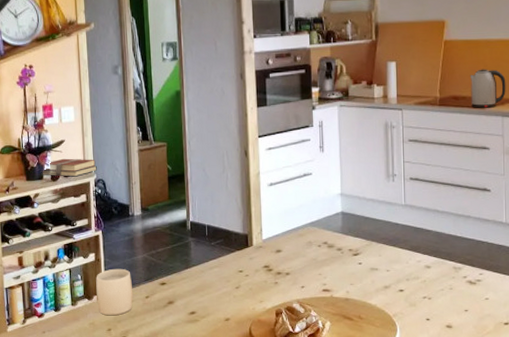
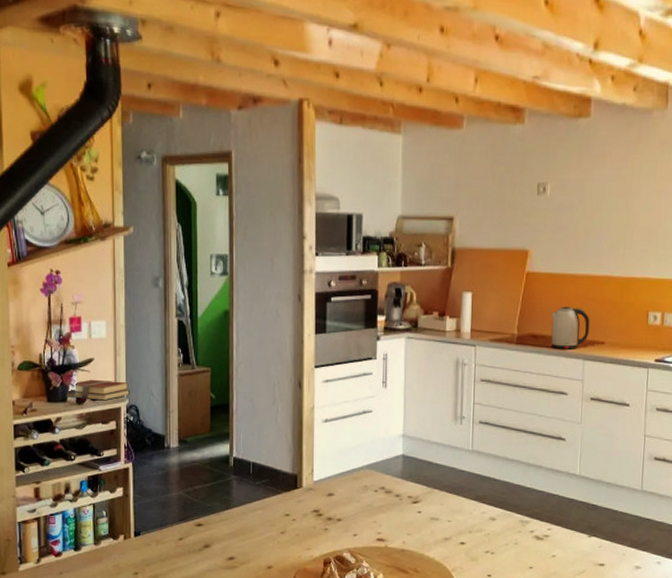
mug: present [96,268,133,316] -> none [123,505,165,558]

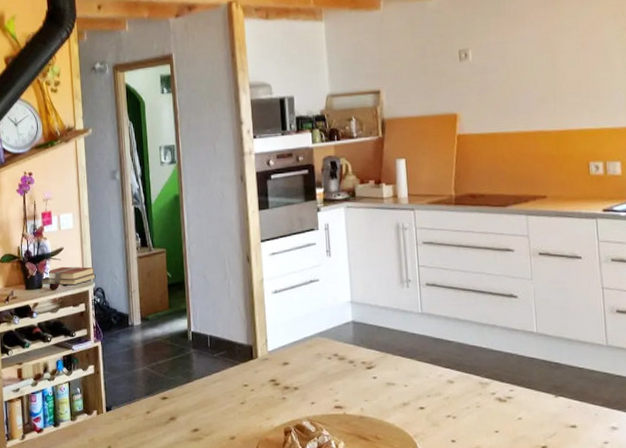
kettle: present [551,306,590,350] -> none [487,164,529,207]

